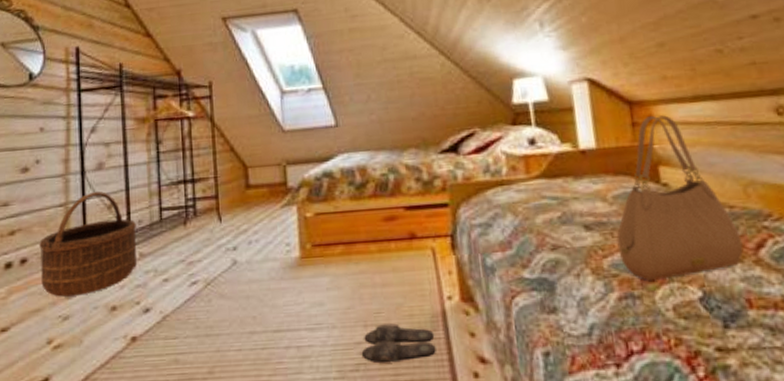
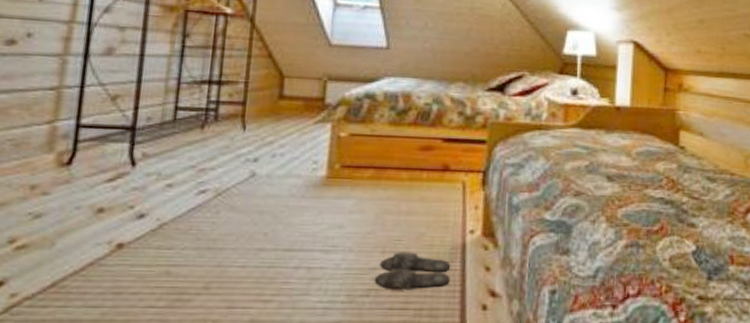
basket: present [39,191,136,297] -> none [11,79,144,193]
handbag: present [616,115,743,281] -> none [632,83,736,233]

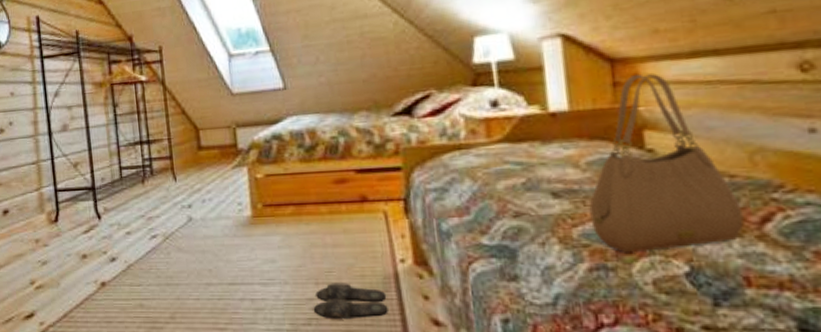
handbag: none [632,83,736,233] -> present [589,73,744,253]

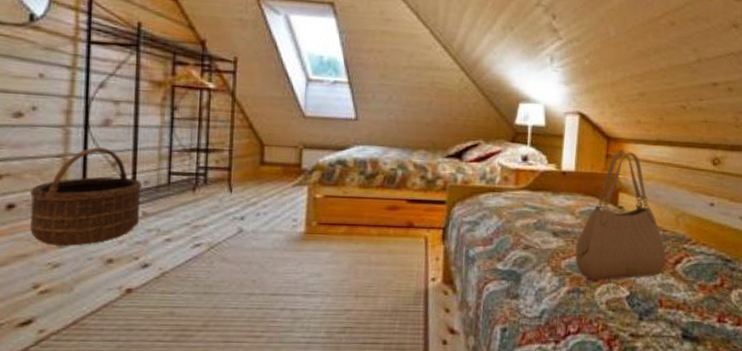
basket: none [17,151,102,244] -> present [30,147,142,246]
slippers: present [314,283,388,318] -> none [350,296,415,327]

